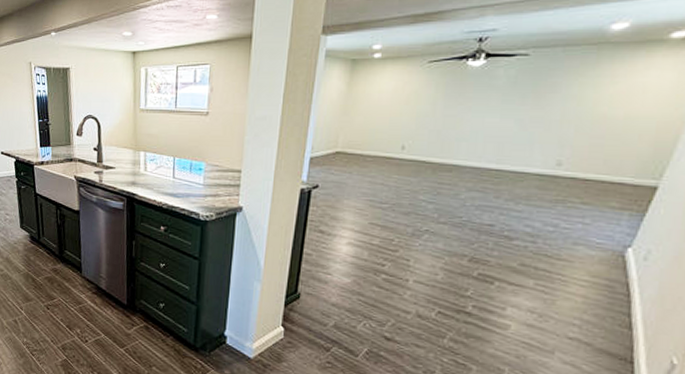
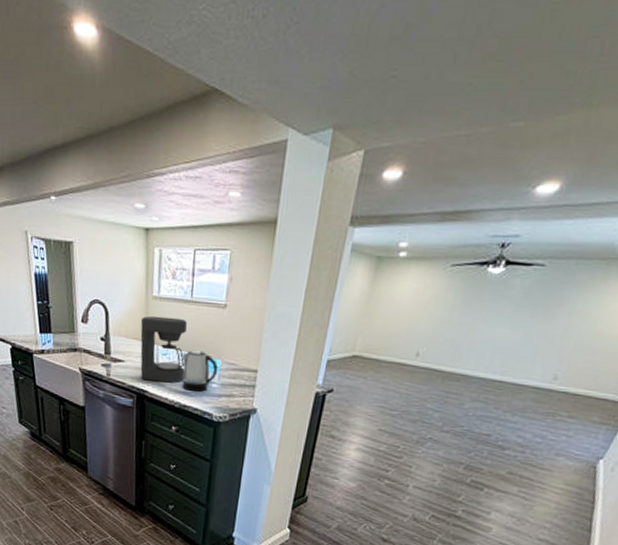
coffee maker: none [129,126,172,186] -> present [140,315,187,383]
kettle: none [168,154,203,193] -> present [182,349,218,392]

